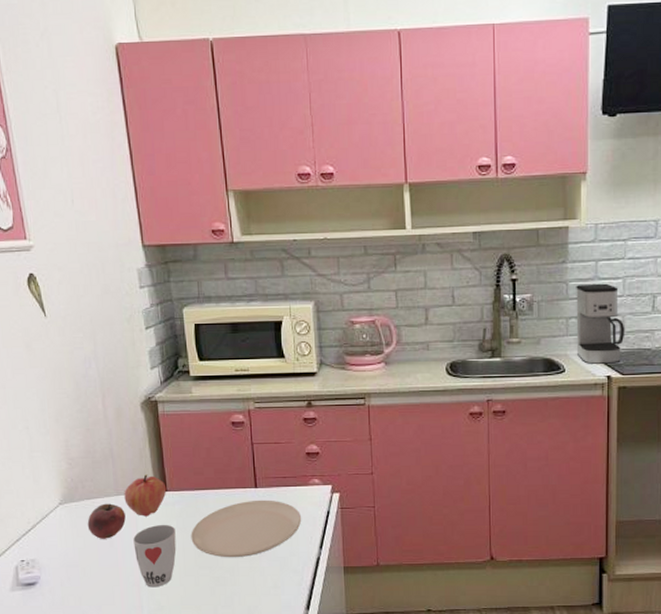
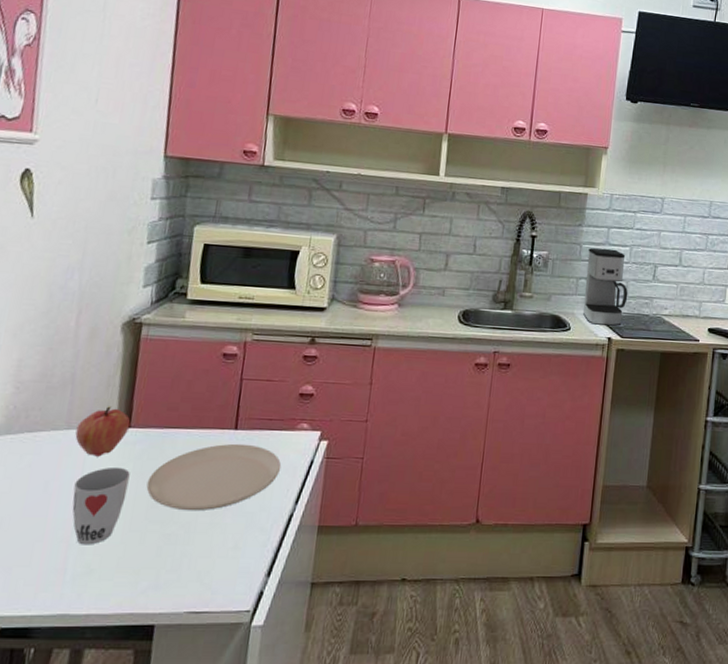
fruit: present [87,503,126,539] -> none [20,438,73,482]

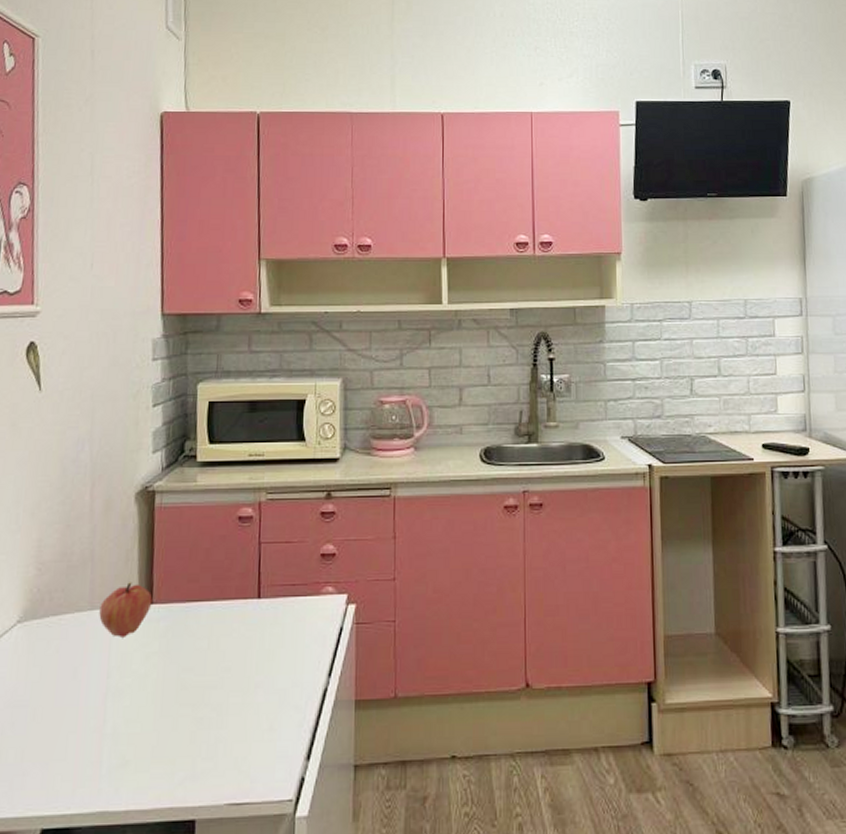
cup: present [72,466,130,545] -> none [102,647,157,734]
plate: present [146,443,282,511] -> none [174,613,310,691]
coffee maker: present [583,248,628,327] -> none [614,364,665,452]

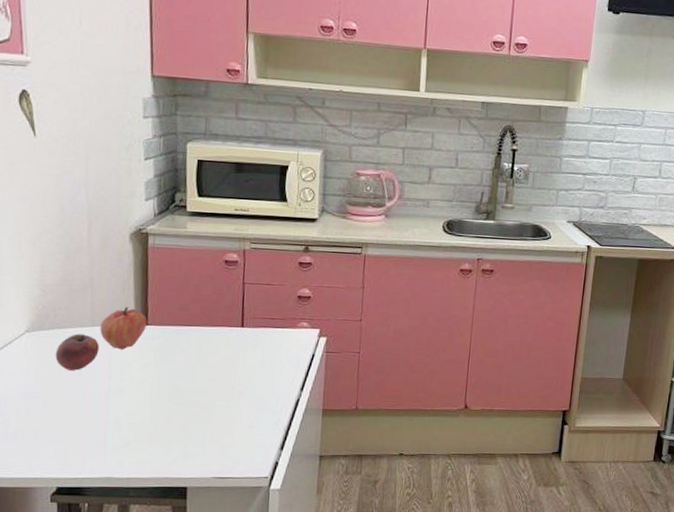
fruit: none [48,620,98,668] -> present [55,333,99,371]

